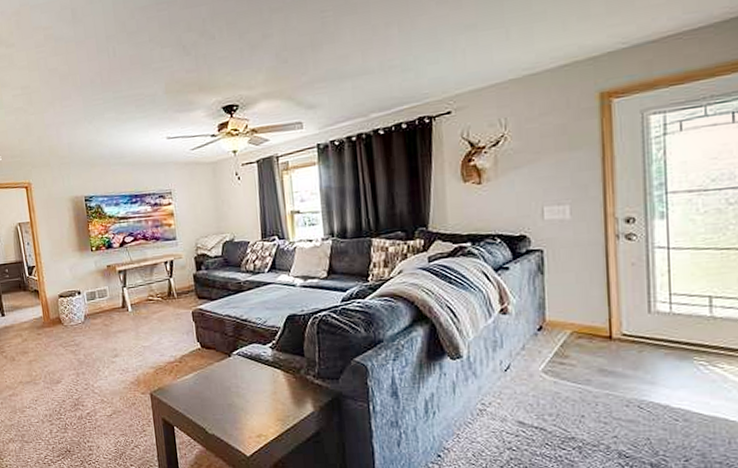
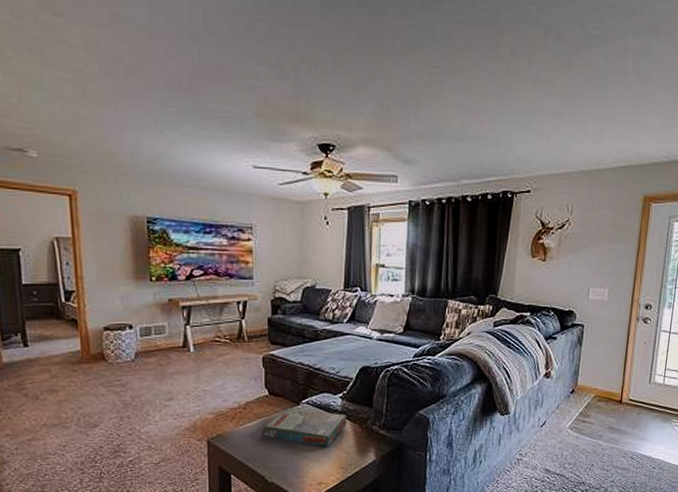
board game: none [198,359,280,399] -> present [262,407,347,447]

